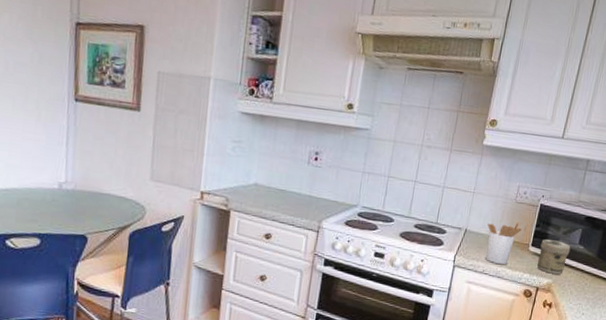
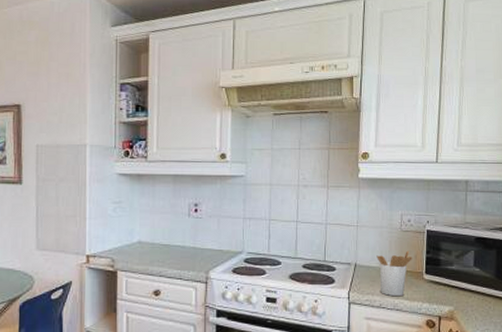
jar: present [537,238,571,275] -> none [435,264,466,300]

